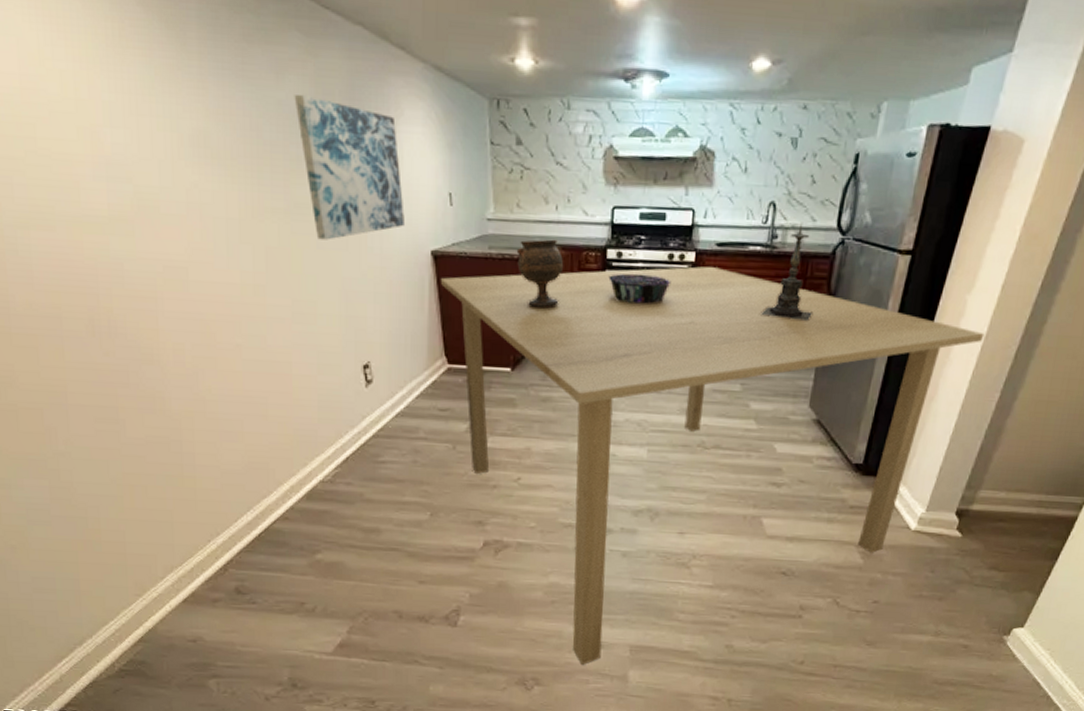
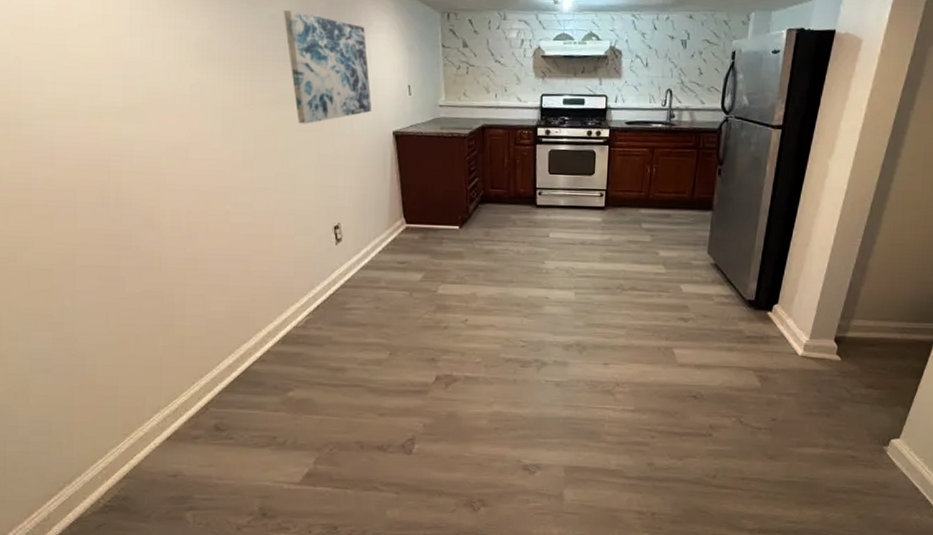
dining table: present [440,266,984,665] -> none [400,141,845,485]
goblet: present [516,239,564,307] -> none [463,120,503,176]
decorative bowl: present [608,273,672,304] -> none [539,147,591,172]
candle holder: present [760,222,814,322] -> none [664,104,707,184]

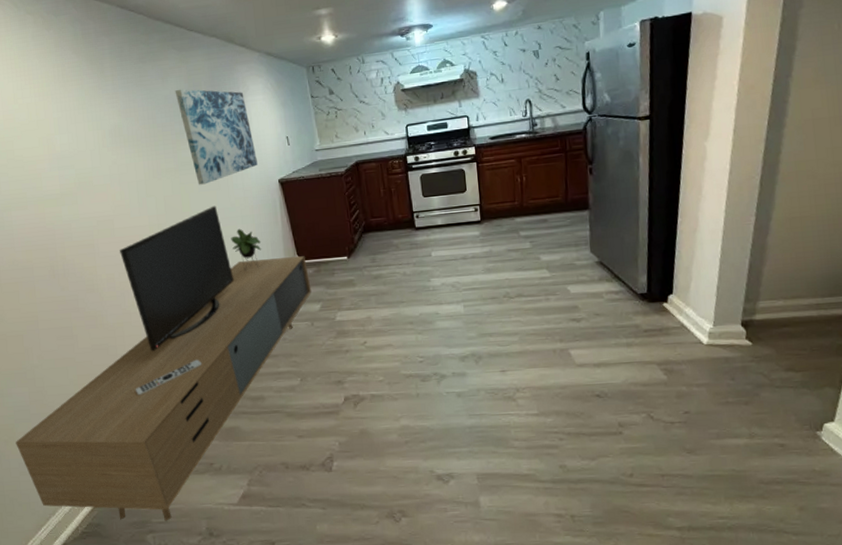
media console: none [28,149,415,498] -> present [15,205,312,521]

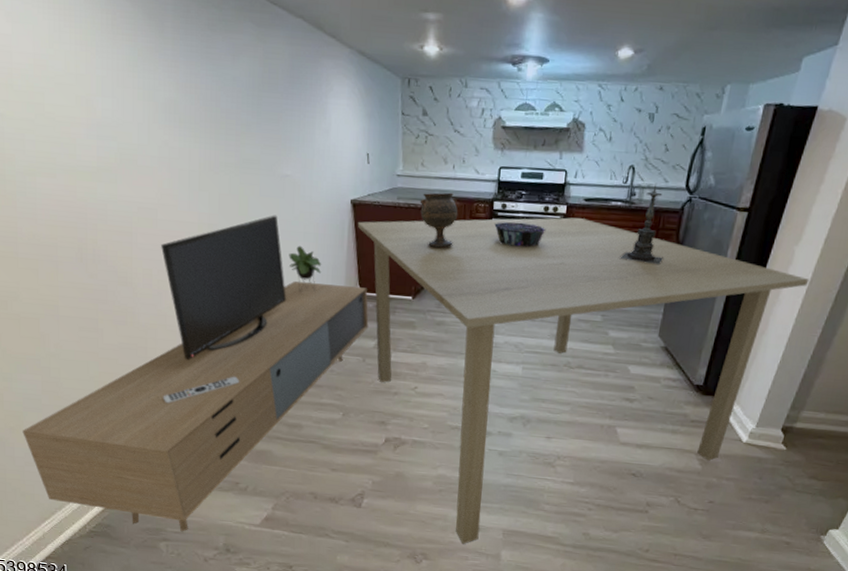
wall art: present [175,89,258,185] -> none [246,72,331,190]
dining table: none [287,155,728,495] -> present [357,217,809,544]
goblet: none [339,156,377,208] -> present [420,192,458,248]
decorative bowl: none [411,169,460,194] -> present [494,221,546,248]
candle holder: none [535,110,578,186] -> present [619,183,664,266]

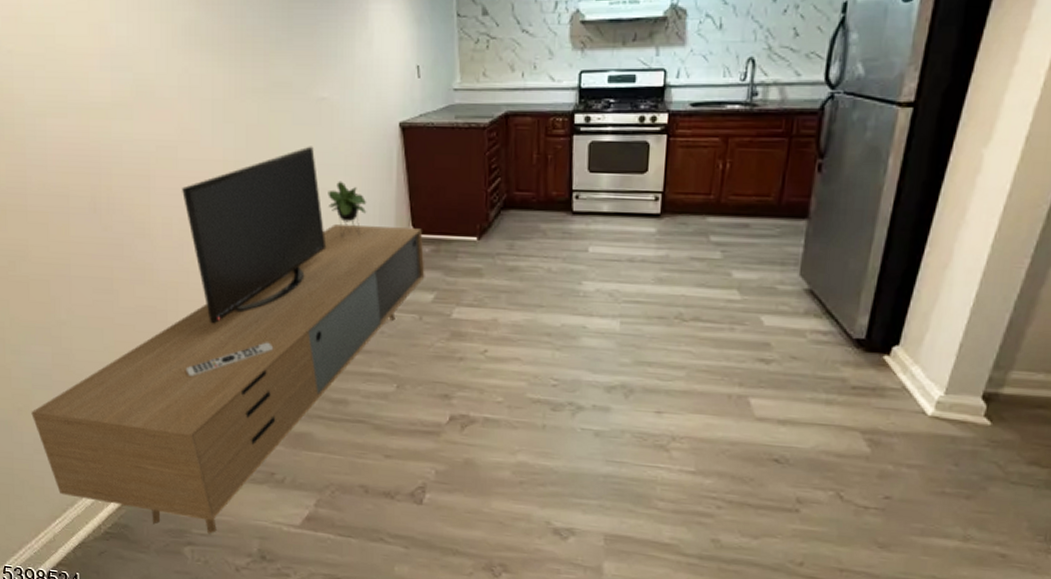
dining table: present [357,217,809,544] -> none [407,128,1007,553]
goblet: present [420,192,458,248] -> none [482,106,531,175]
decorative bowl: present [494,221,546,248] -> none [576,137,643,169]
candle holder: present [619,183,664,266] -> none [741,77,801,183]

